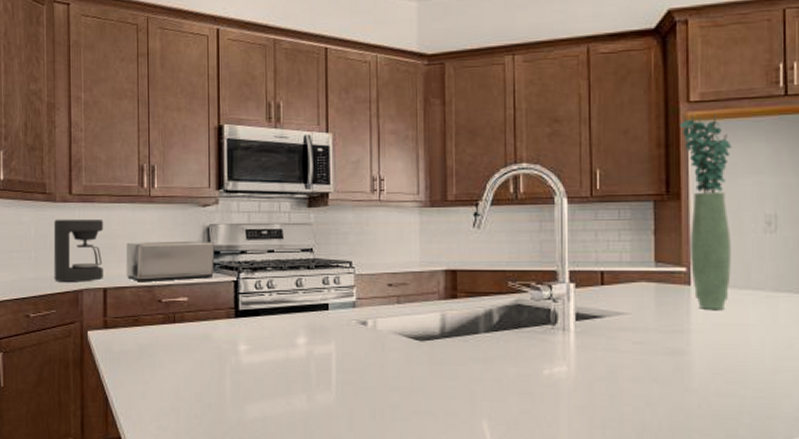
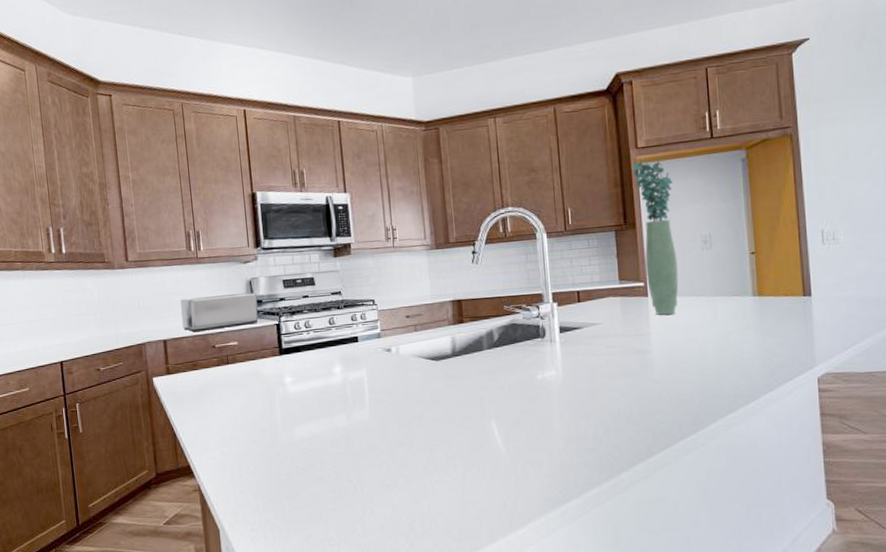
coffee maker: present [53,218,104,282] -> none [115,281,162,338]

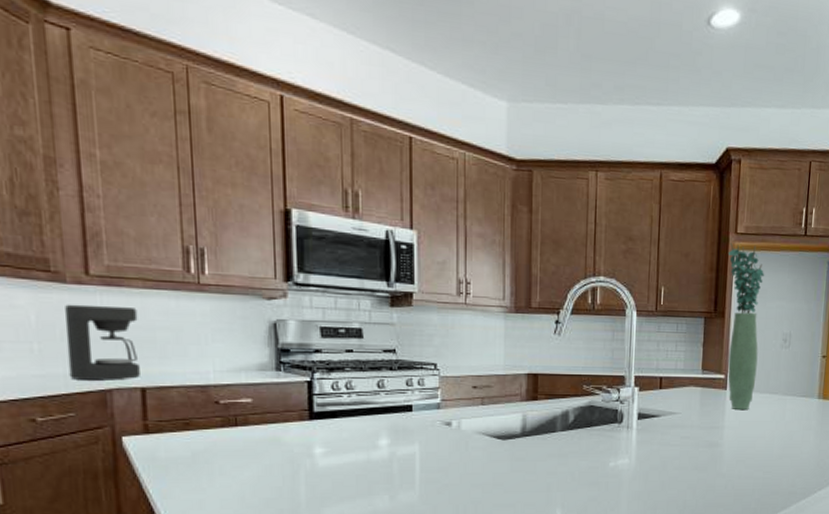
coffee maker: none [115,281,162,338] -> present [64,304,140,381]
toaster: present [180,292,259,332] -> none [169,336,284,382]

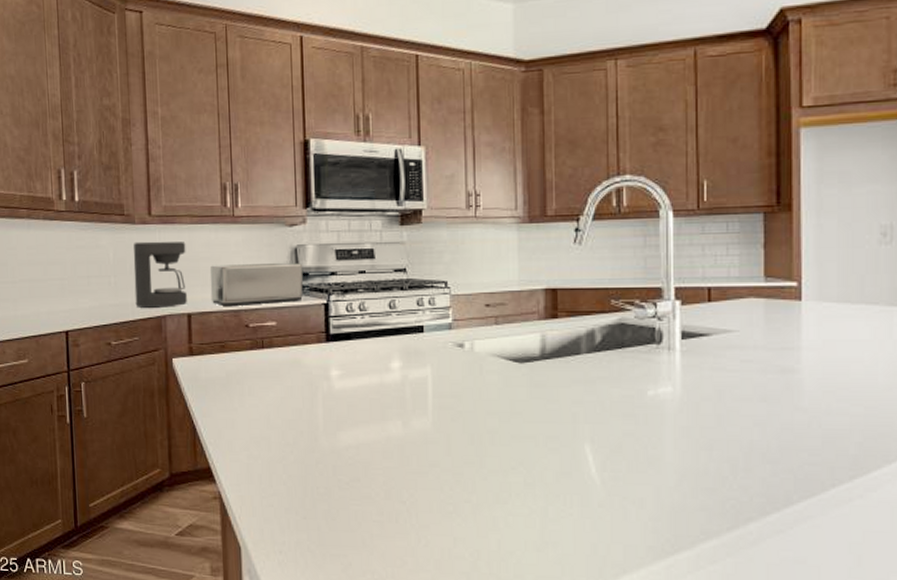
toaster: none [169,336,284,382] -> present [209,262,303,307]
vase: present [728,242,765,409] -> none [792,118,847,325]

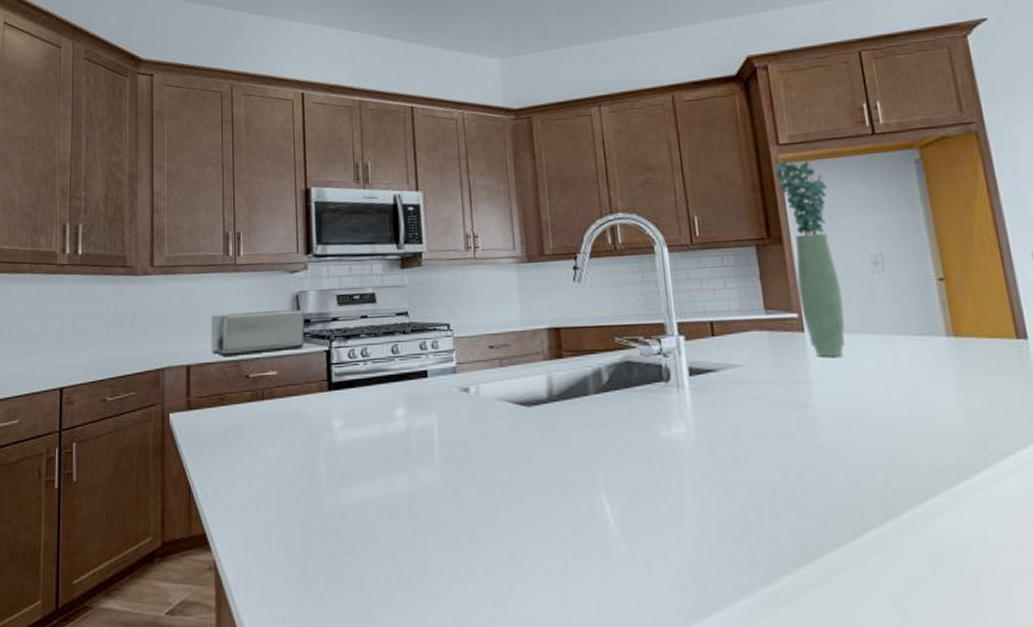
coffee maker: present [133,241,187,308] -> none [133,291,187,361]
vase: none [792,118,847,325] -> present [771,154,845,357]

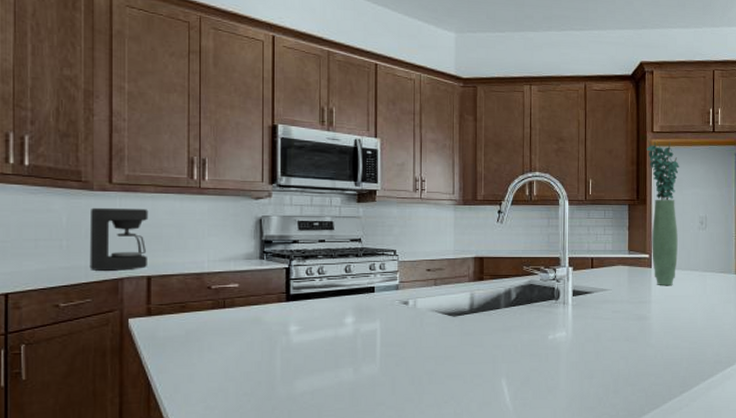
coffee maker: none [133,291,187,361] -> present [89,207,149,271]
toaster: present [210,309,305,357] -> none [173,231,267,270]

